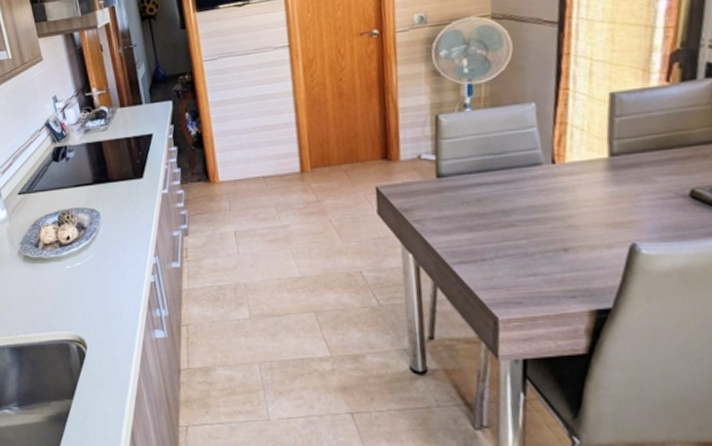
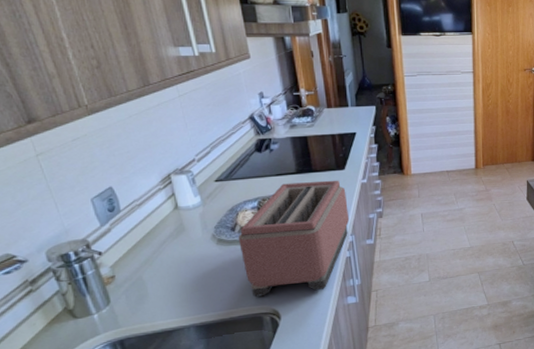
toaster: none [41,190,152,321] -> present [238,180,350,297]

